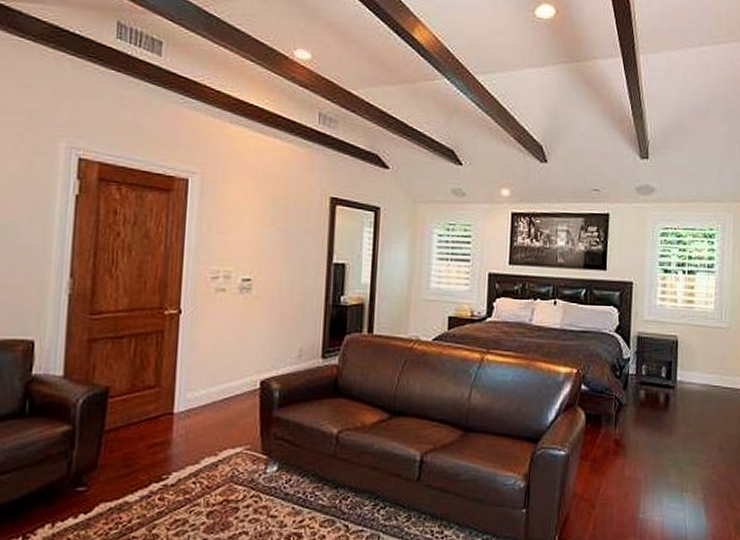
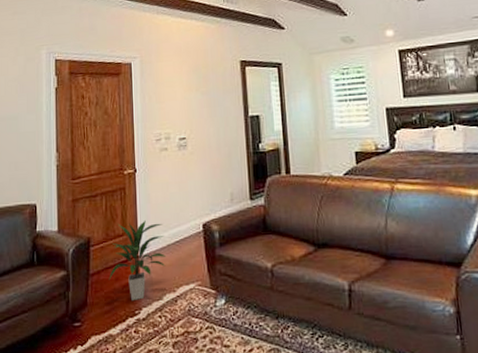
indoor plant: none [130,371,211,463] -> present [109,220,167,300]

